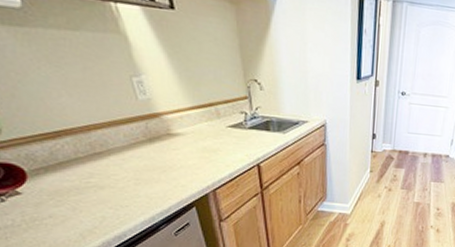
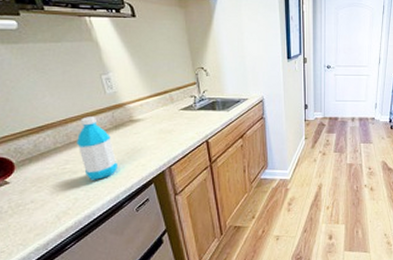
water bottle: none [101,125,153,198] -> present [76,116,118,180]

